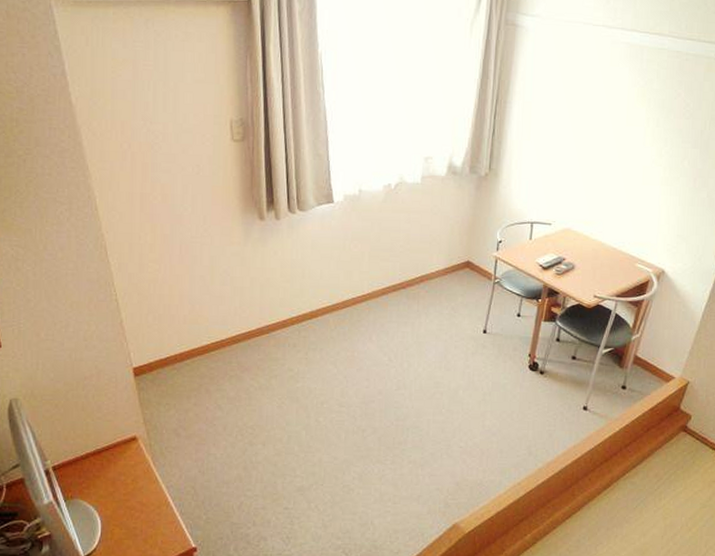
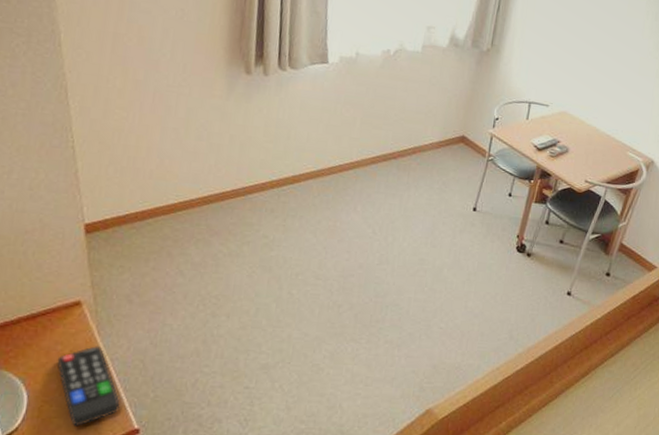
remote control: none [122,476,179,546] -> present [57,346,121,426]

